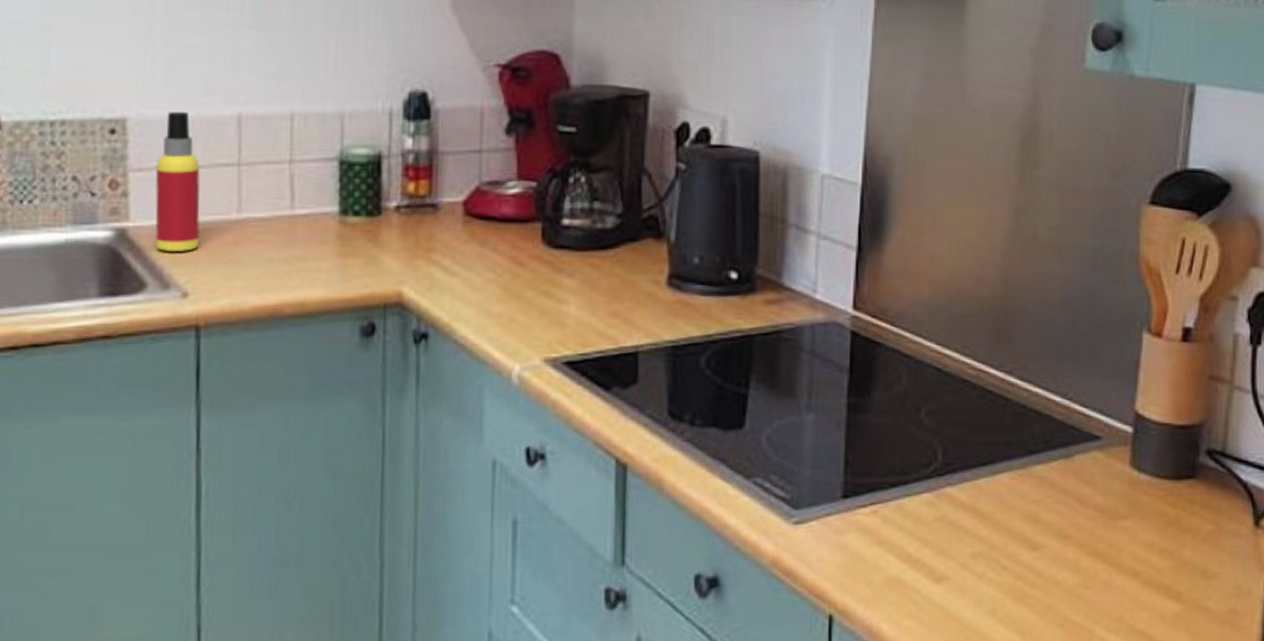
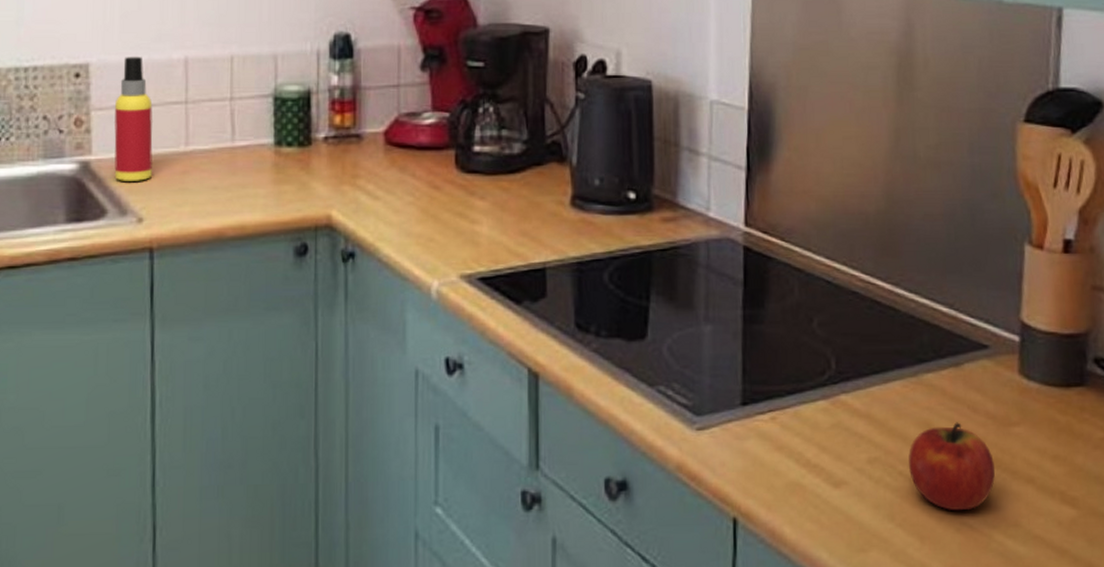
fruit: none [1012,515,1101,605] -> present [908,422,996,510]

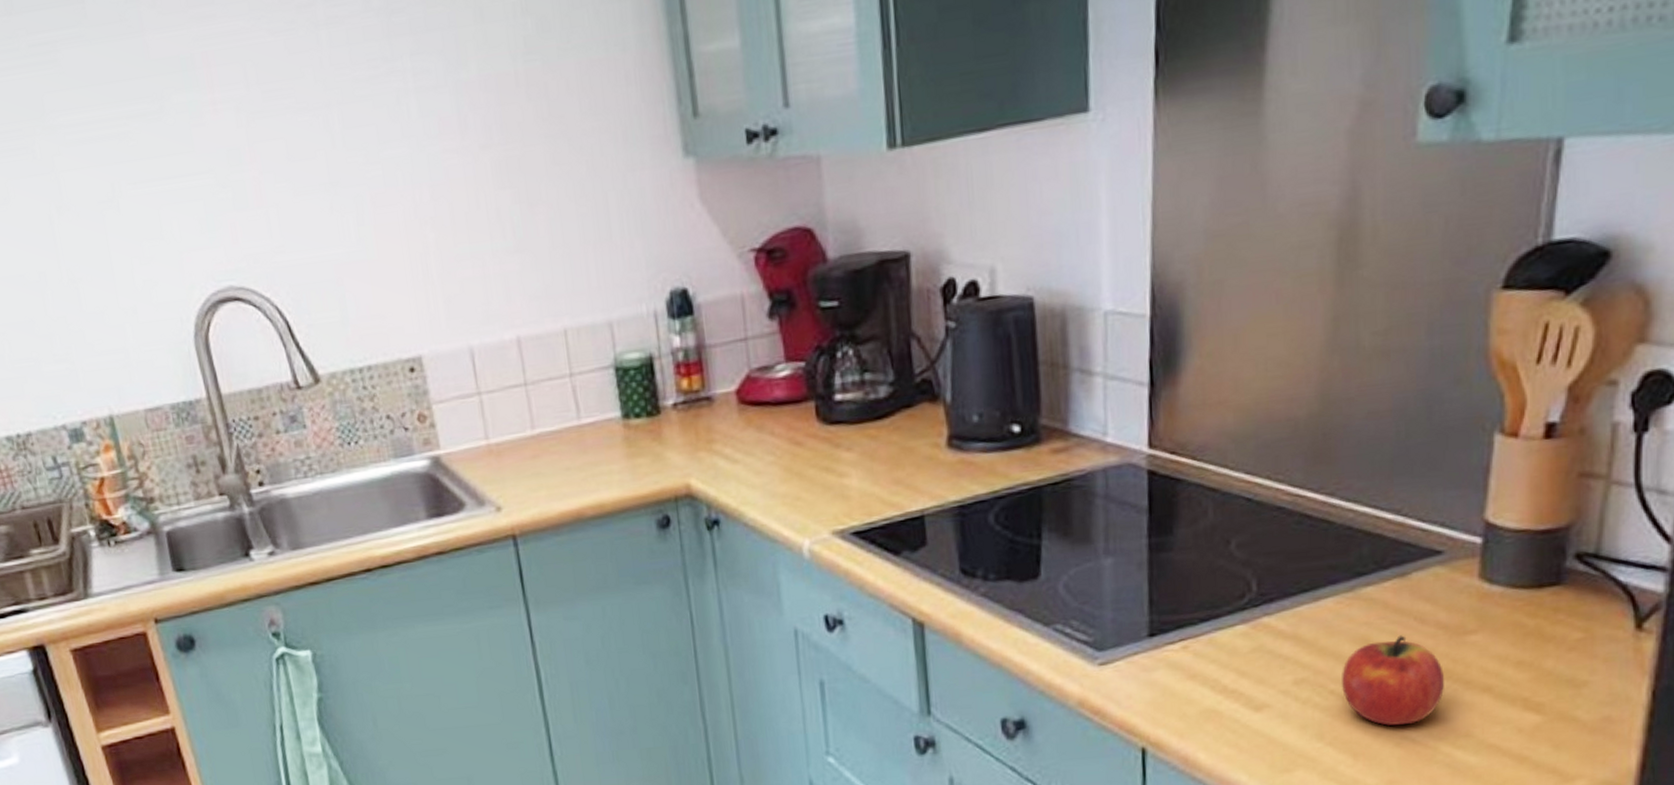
spray bottle: present [114,56,153,181] -> none [454,342,503,473]

